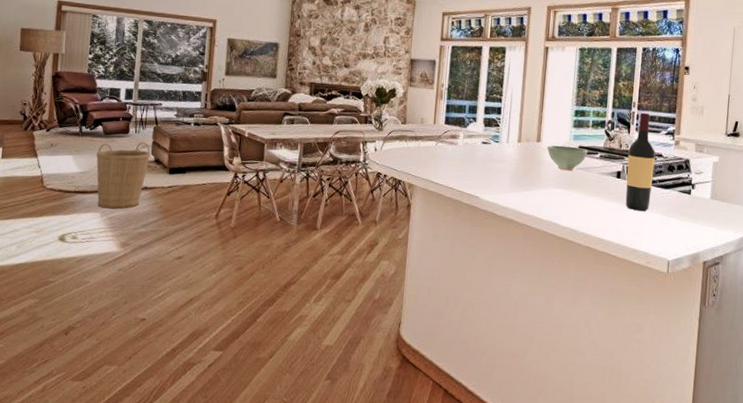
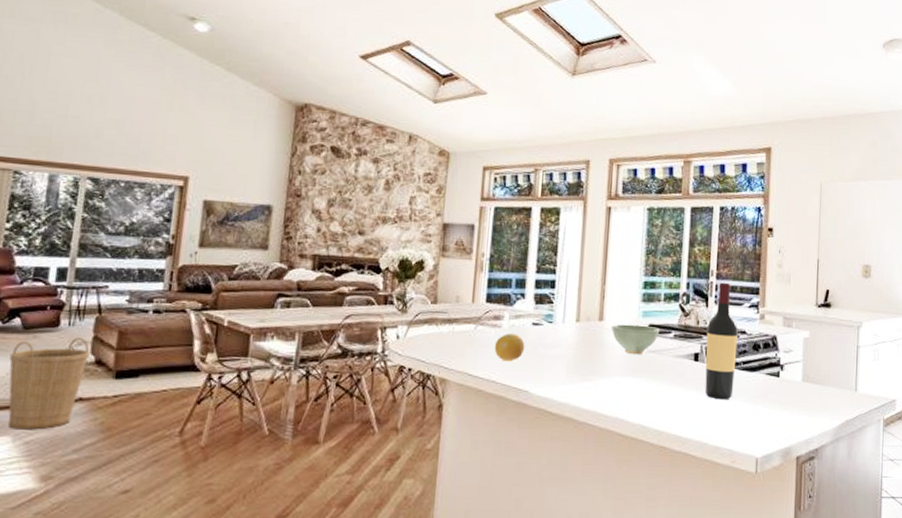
fruit: none [451,150,476,173] -> present [494,333,525,362]

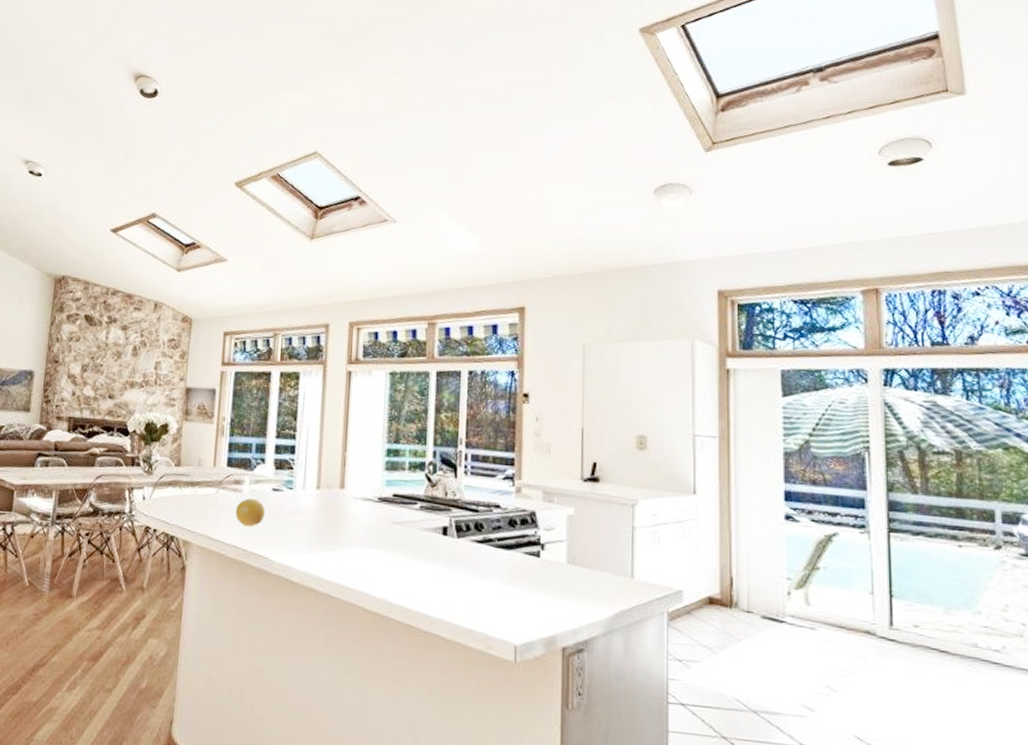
bowl: present [611,324,660,355] -> none [352,492,405,526]
wine bottle: present [704,282,738,400] -> none [455,451,491,579]

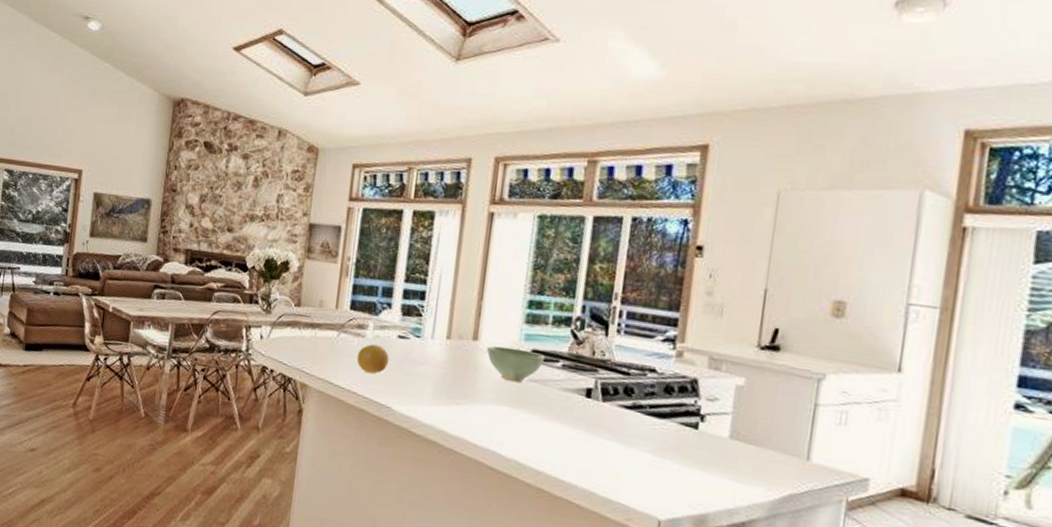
bowl: none [352,492,405,526] -> present [486,345,546,383]

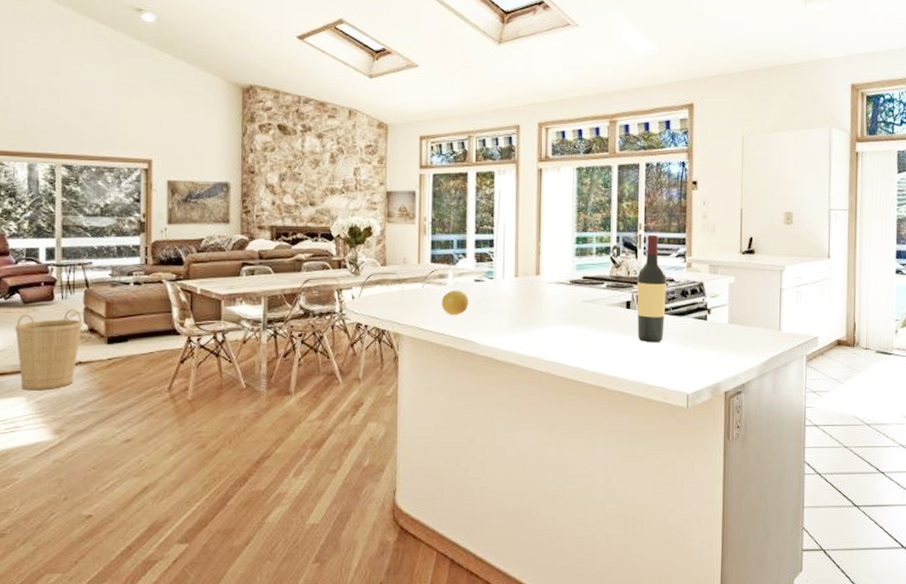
bowl: present [486,345,546,383] -> none [547,277,593,305]
wine bottle: none [596,308,646,447] -> present [636,234,667,343]

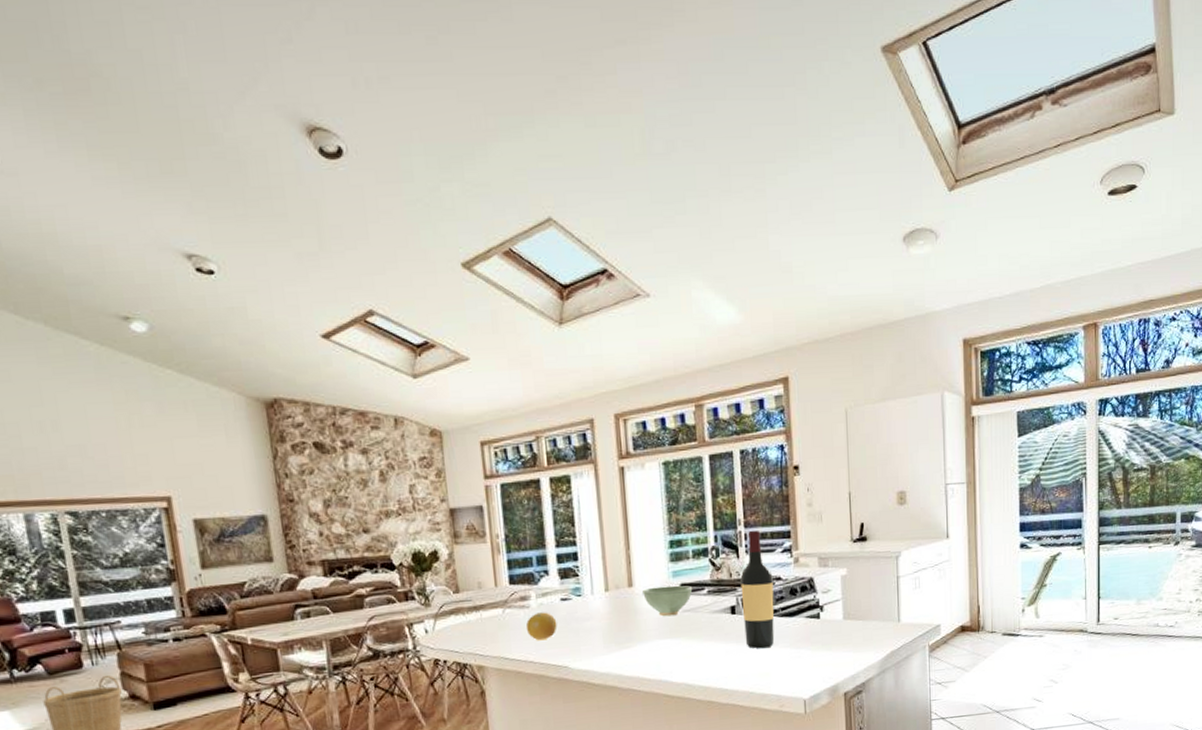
bowl: none [547,277,593,305] -> present [641,585,693,617]

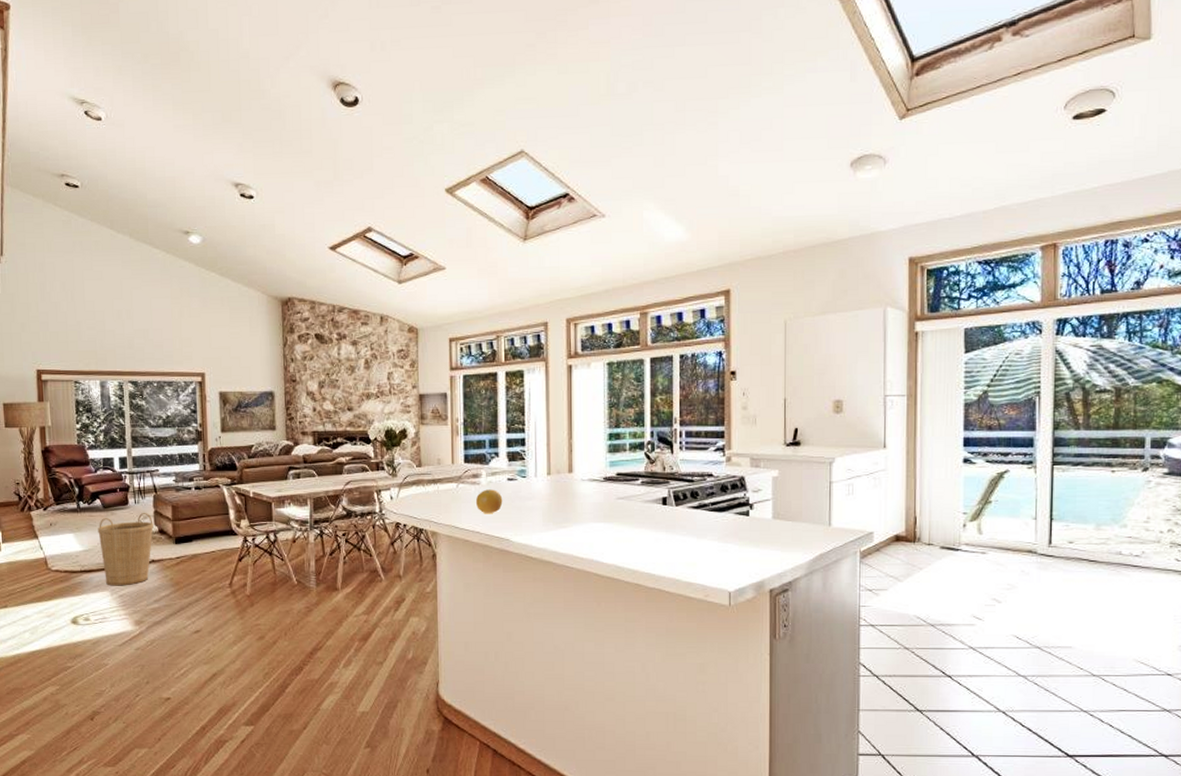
bowl: present [641,585,693,617] -> none [580,474,628,502]
wine bottle: present [740,530,775,649] -> none [673,428,705,540]

